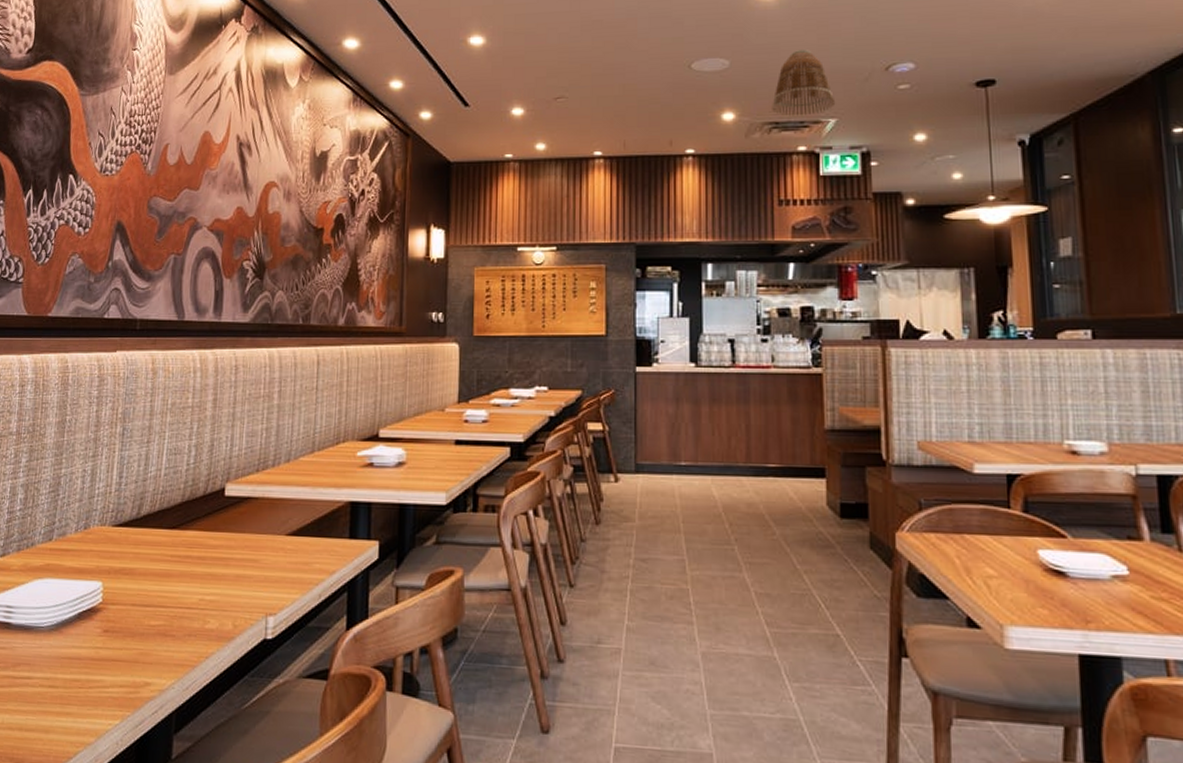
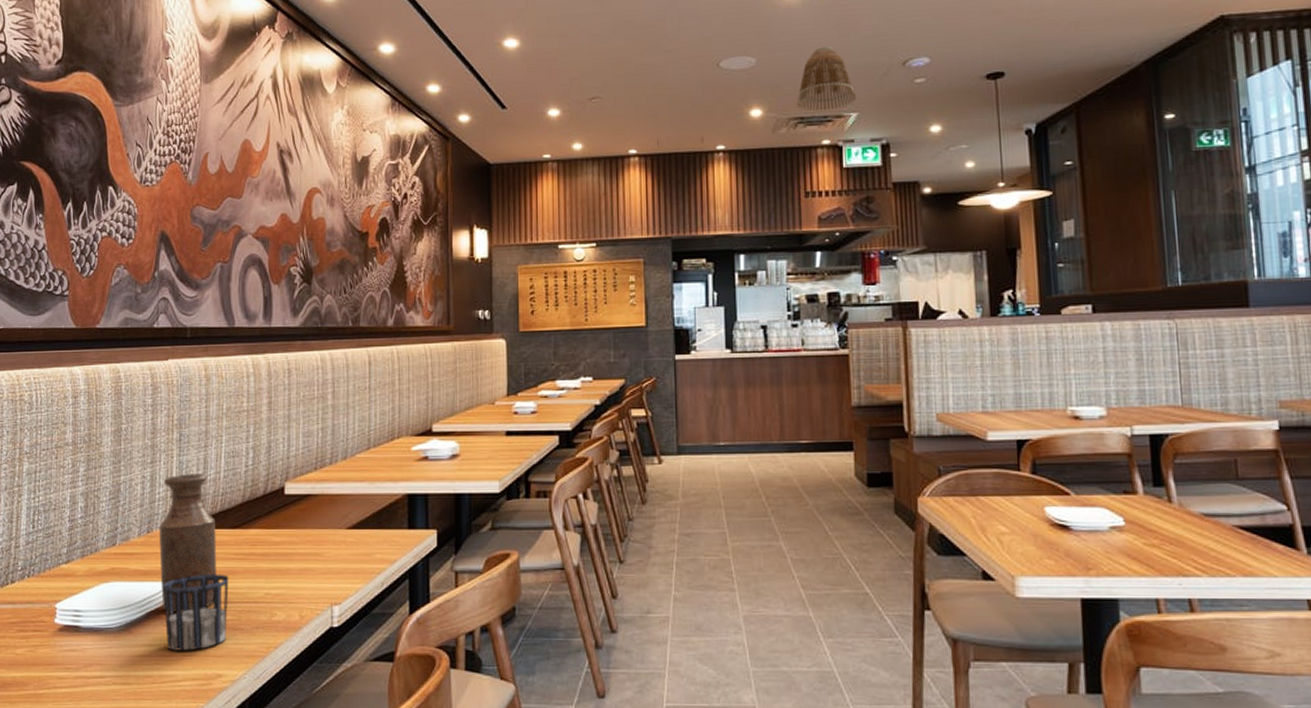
bottle: none [94,469,154,614] -> present [158,474,217,612]
cup: none [96,575,164,656] -> present [163,573,229,651]

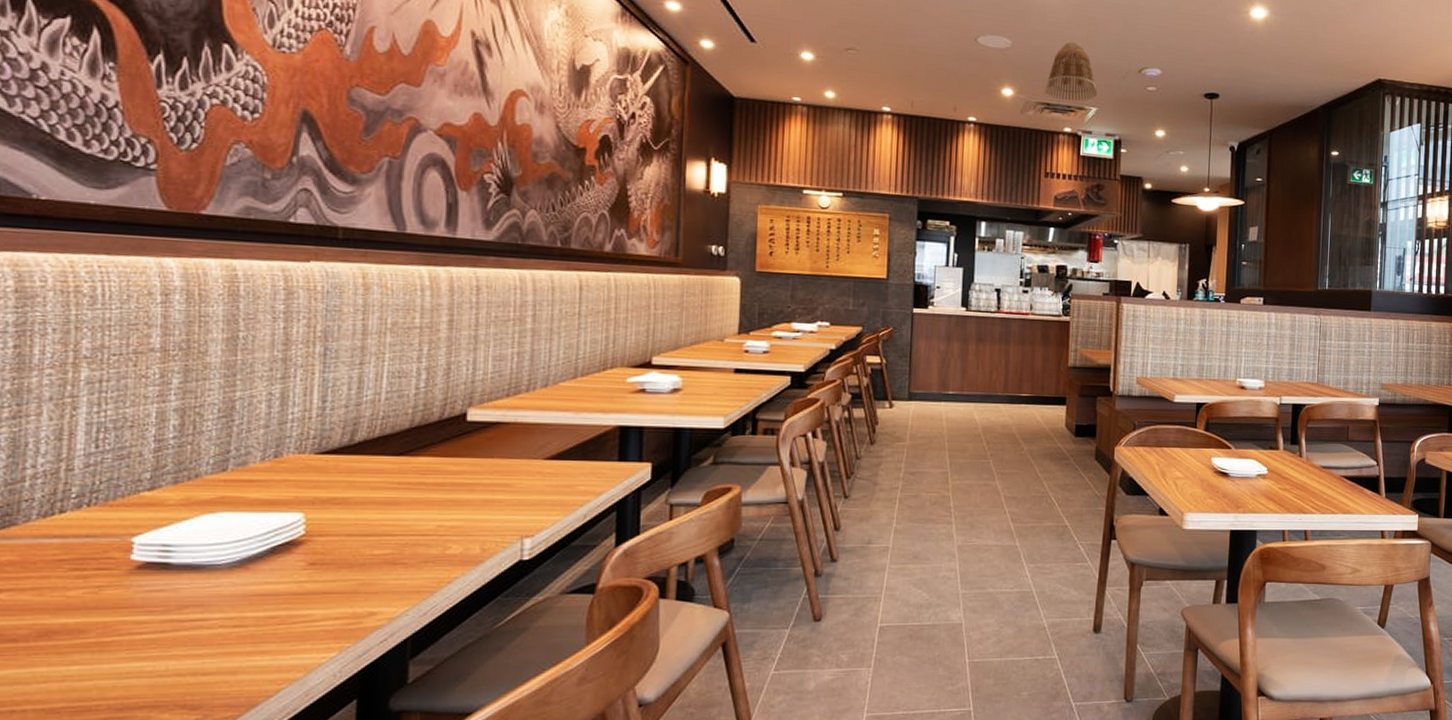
bottle: present [158,474,217,612] -> none [291,393,374,546]
cup: present [163,573,229,651] -> none [297,504,390,588]

